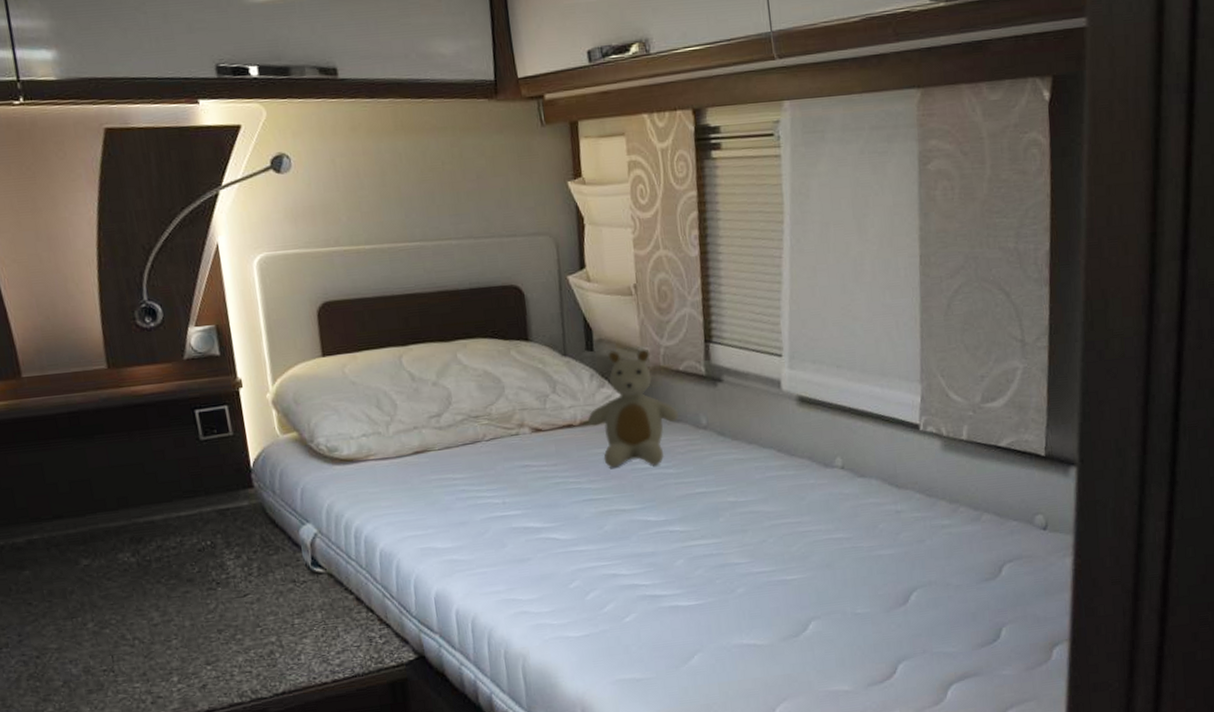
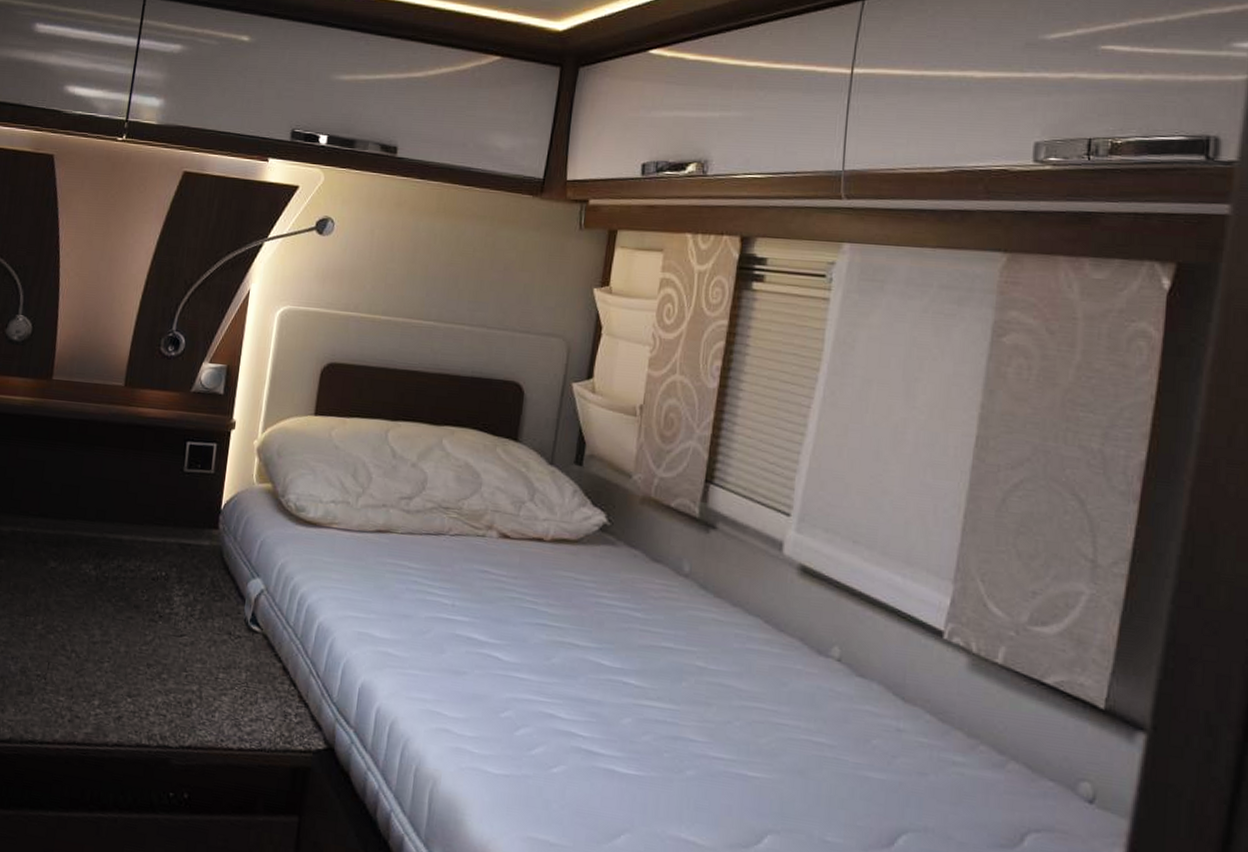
stuffed bear: present [588,348,679,468] -> none [560,470,661,604]

